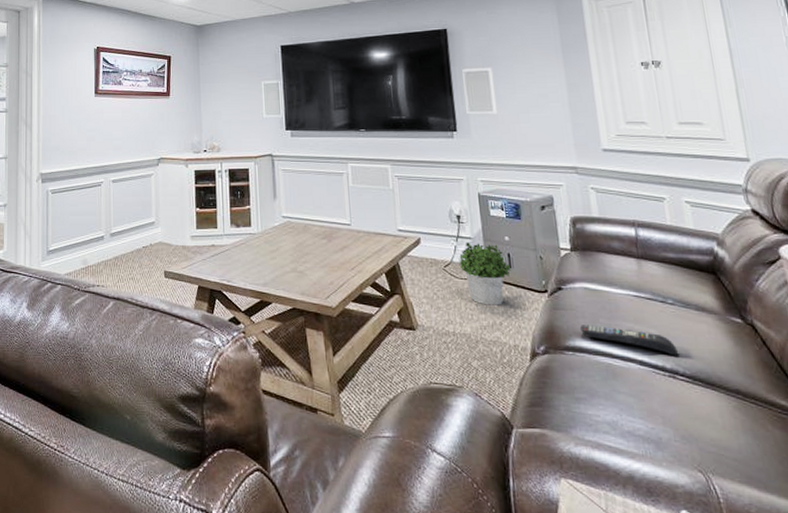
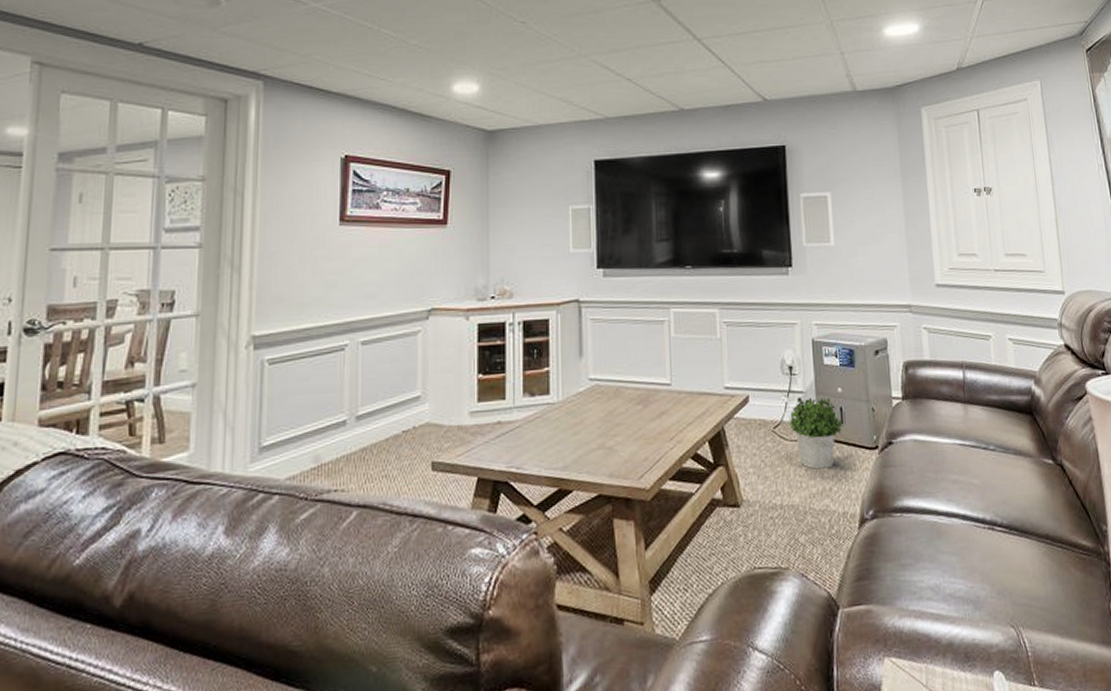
remote control: present [580,325,679,356] -> none [909,481,998,507]

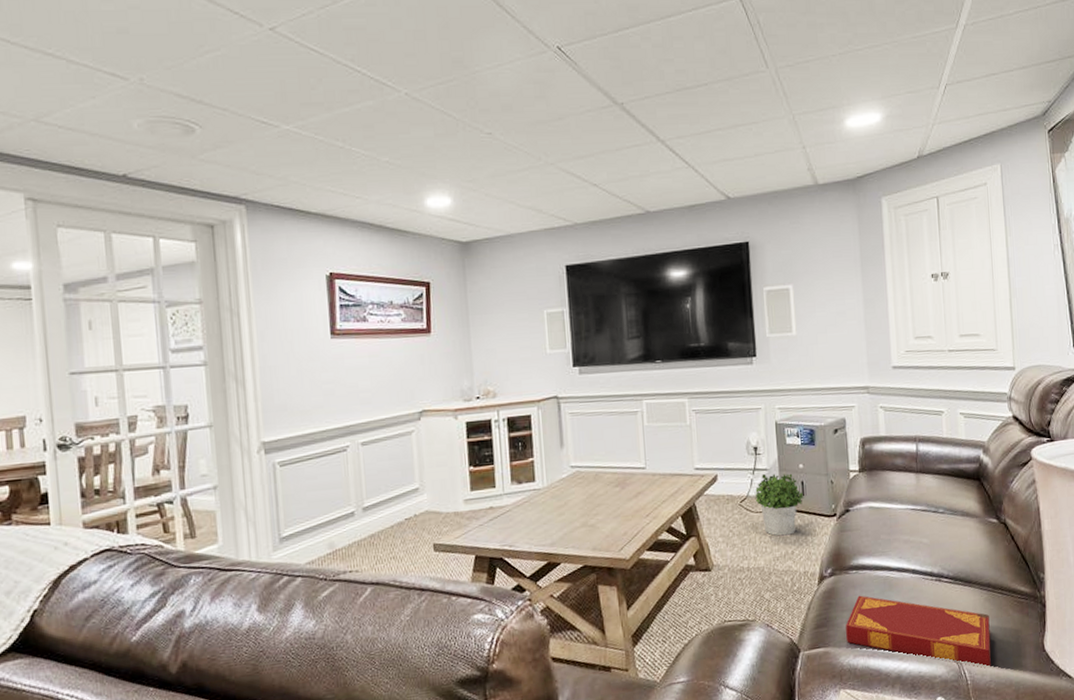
hardback book: none [890,543,1054,638] -> present [846,595,991,669]

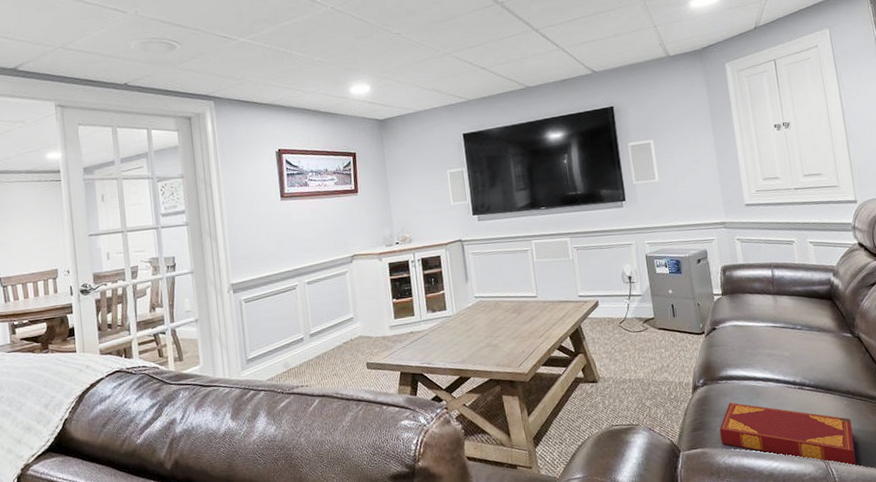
potted plant: present [755,473,804,536] -> none [632,298,675,352]

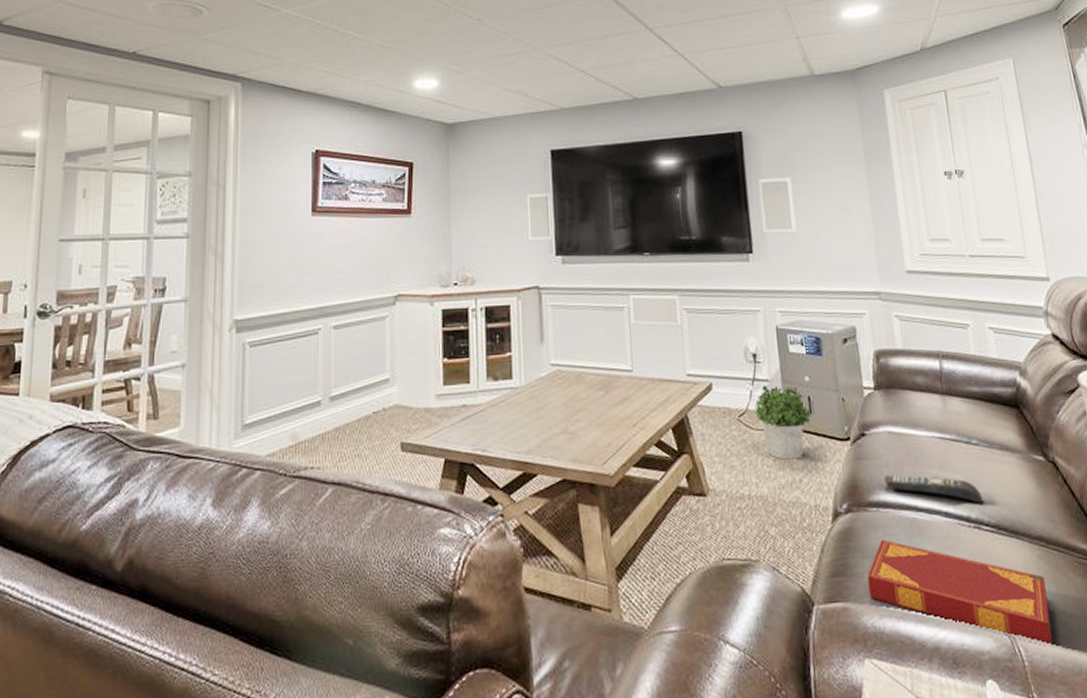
potted plant: none [632,298,675,352] -> present [755,385,812,460]
remote control: none [731,355,806,372] -> present [884,474,984,504]

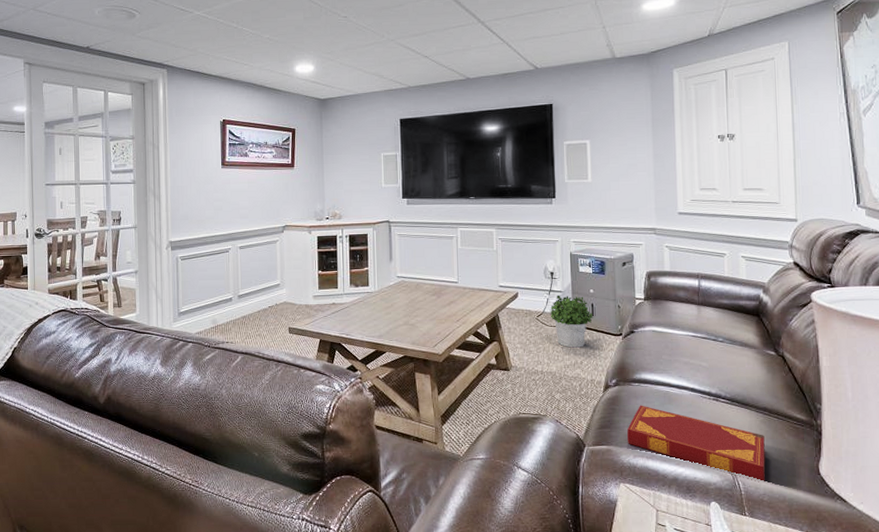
remote control: present [884,474,984,504] -> none [646,361,723,383]

